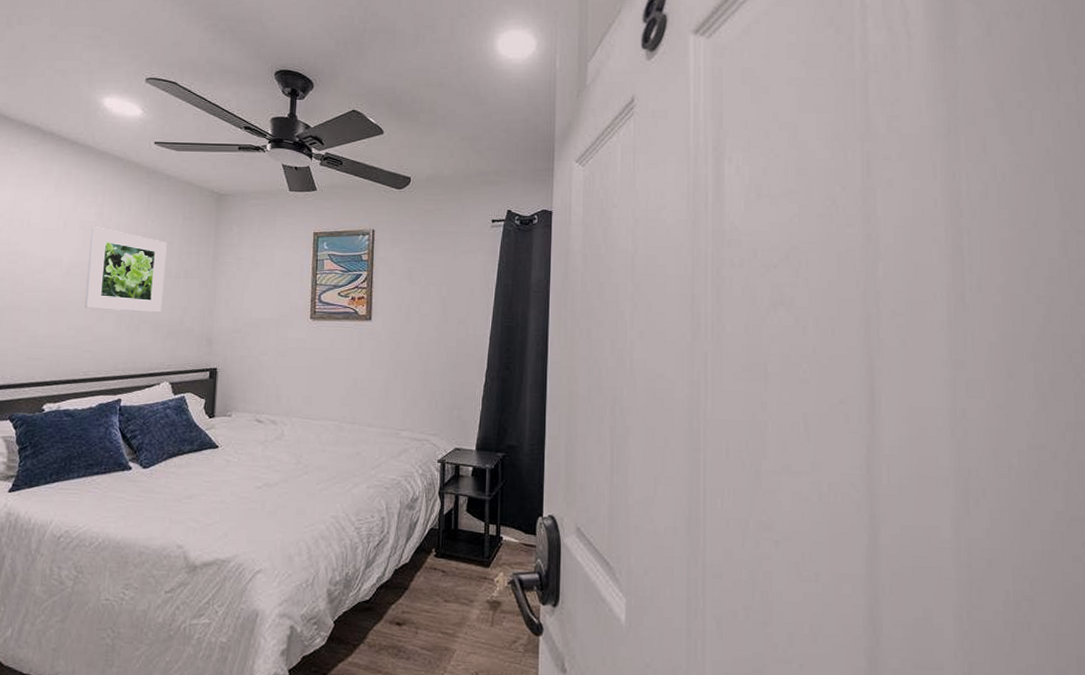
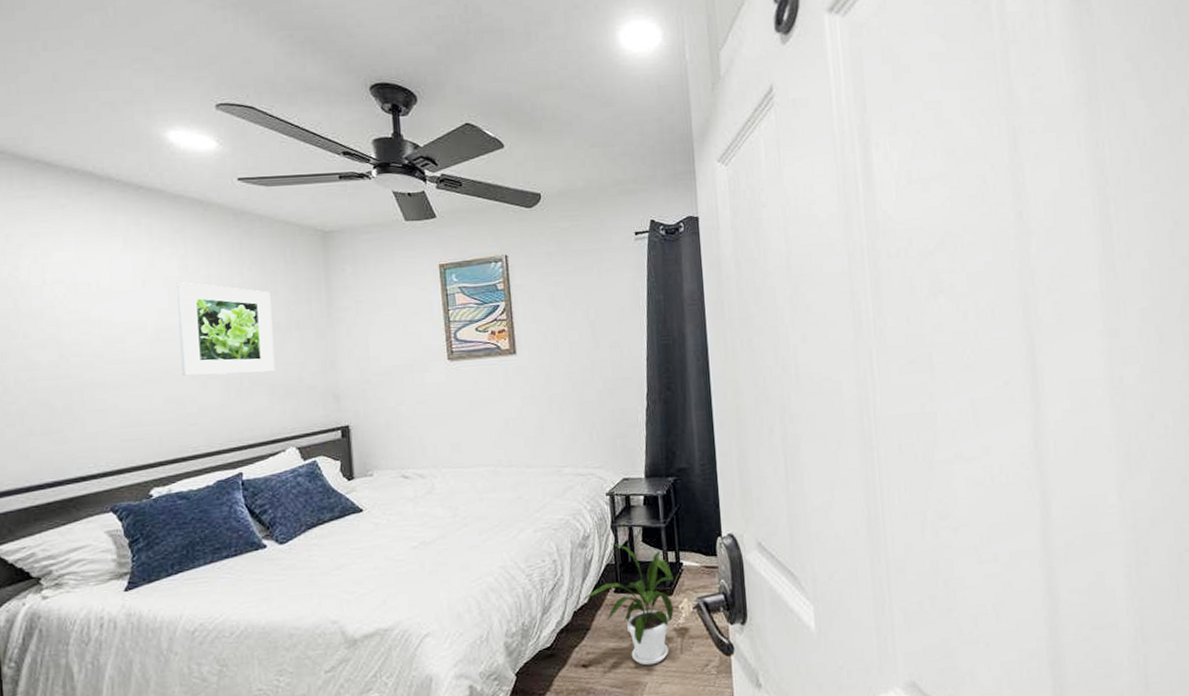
house plant: none [405,509,492,633] -> present [583,543,674,666]

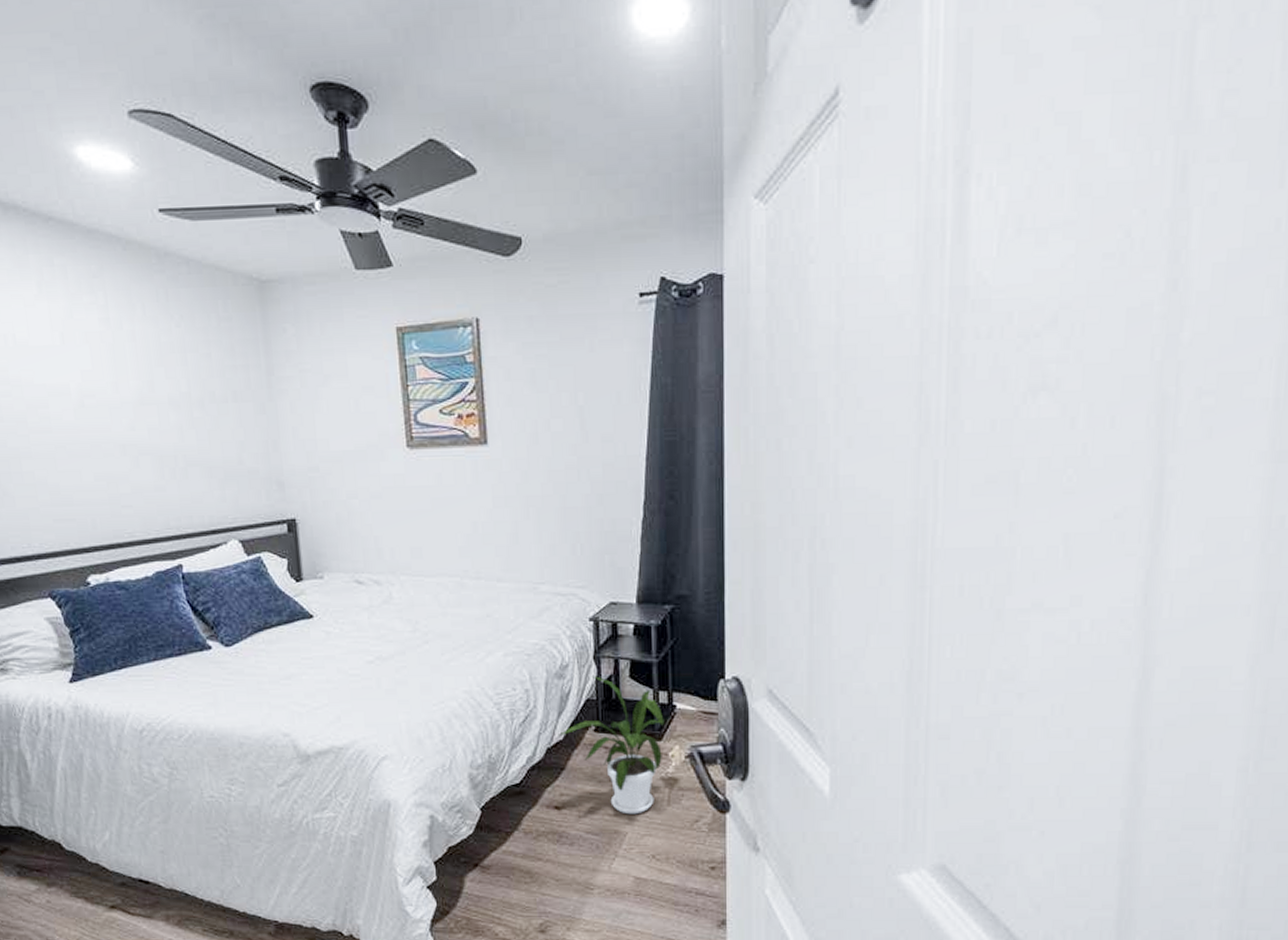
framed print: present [176,282,275,376] -> none [97,338,212,452]

